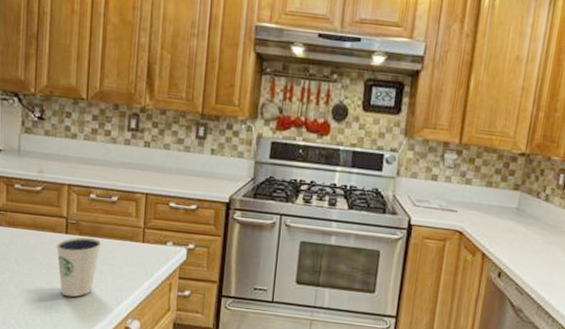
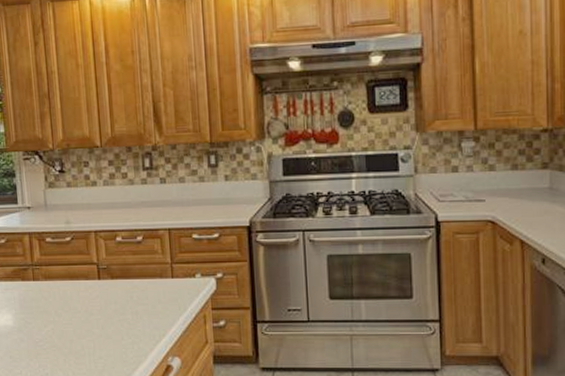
dixie cup: present [55,237,102,297] -> none [90,281,134,342]

